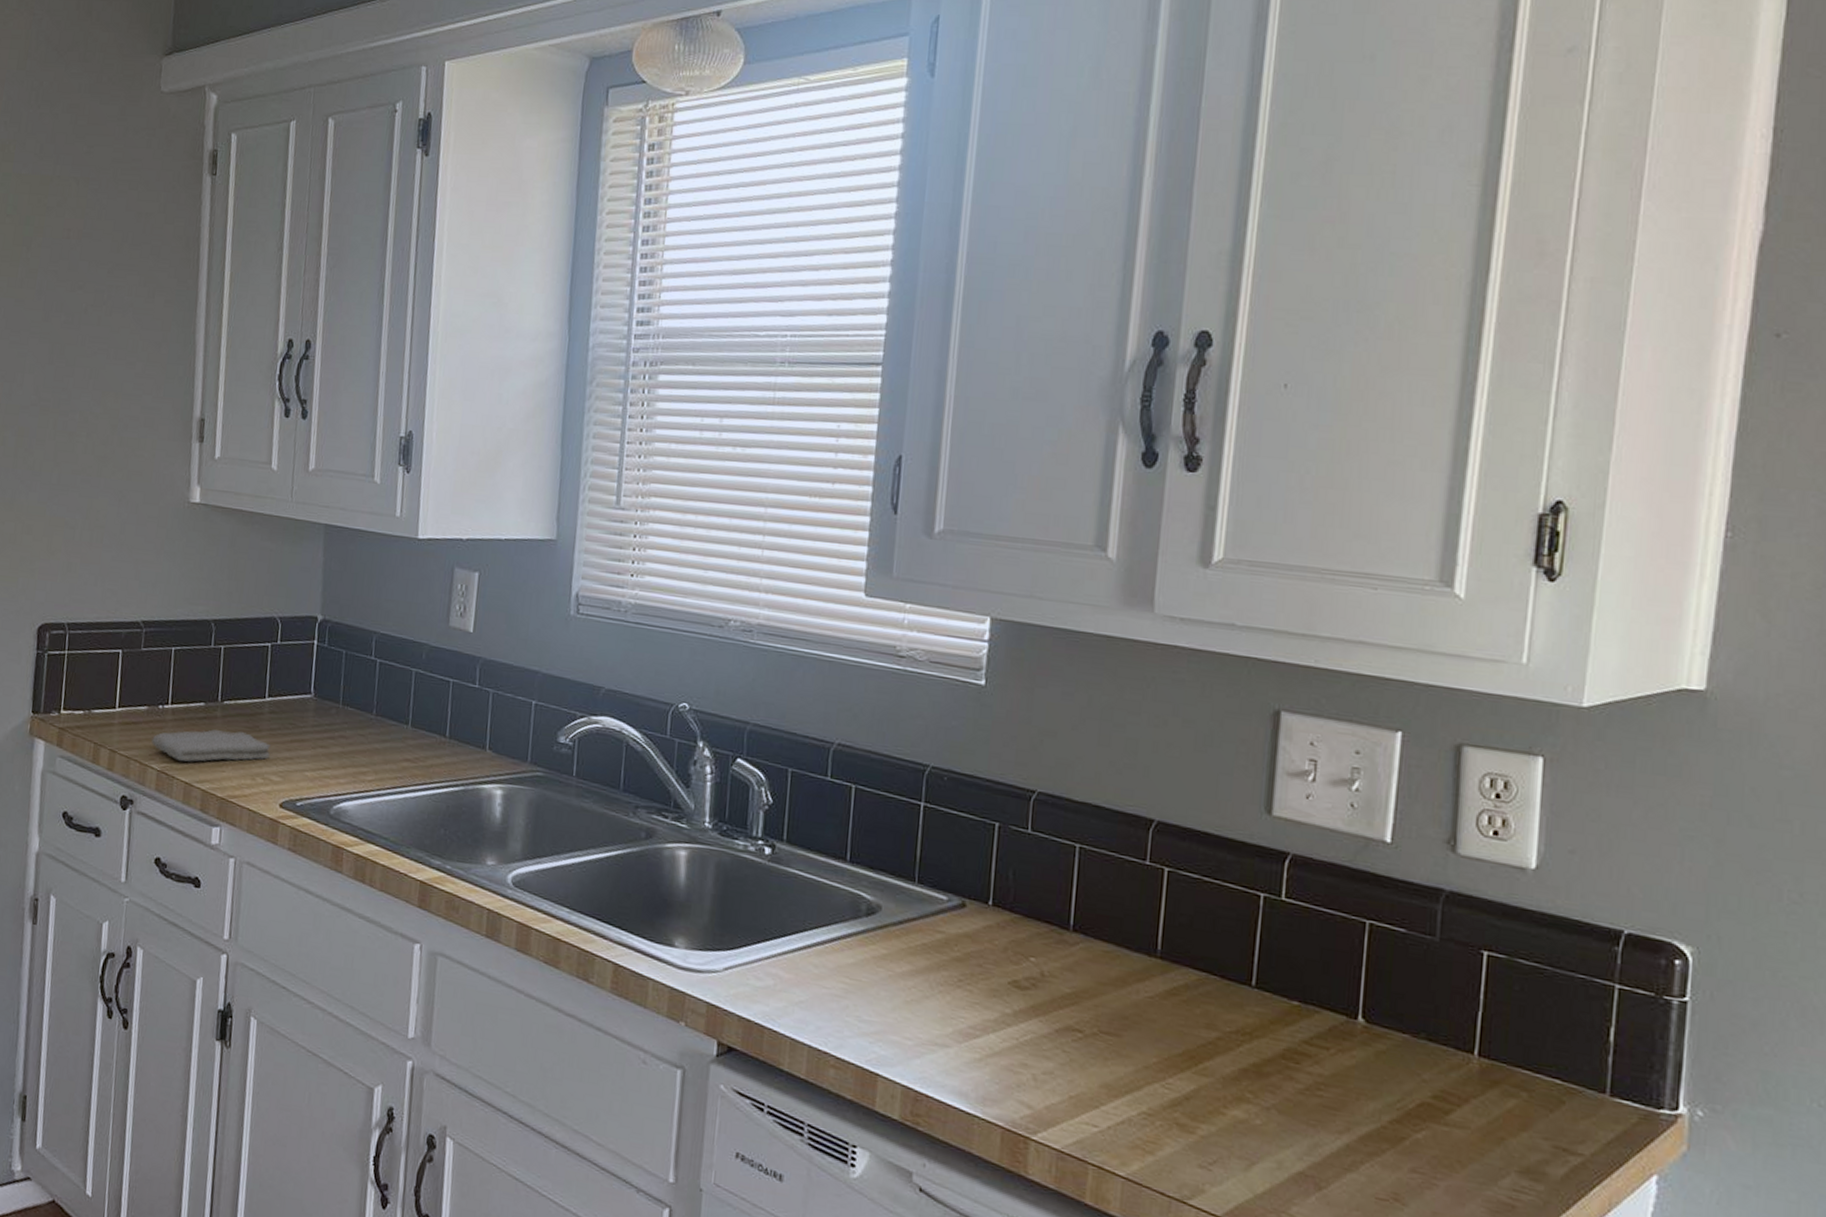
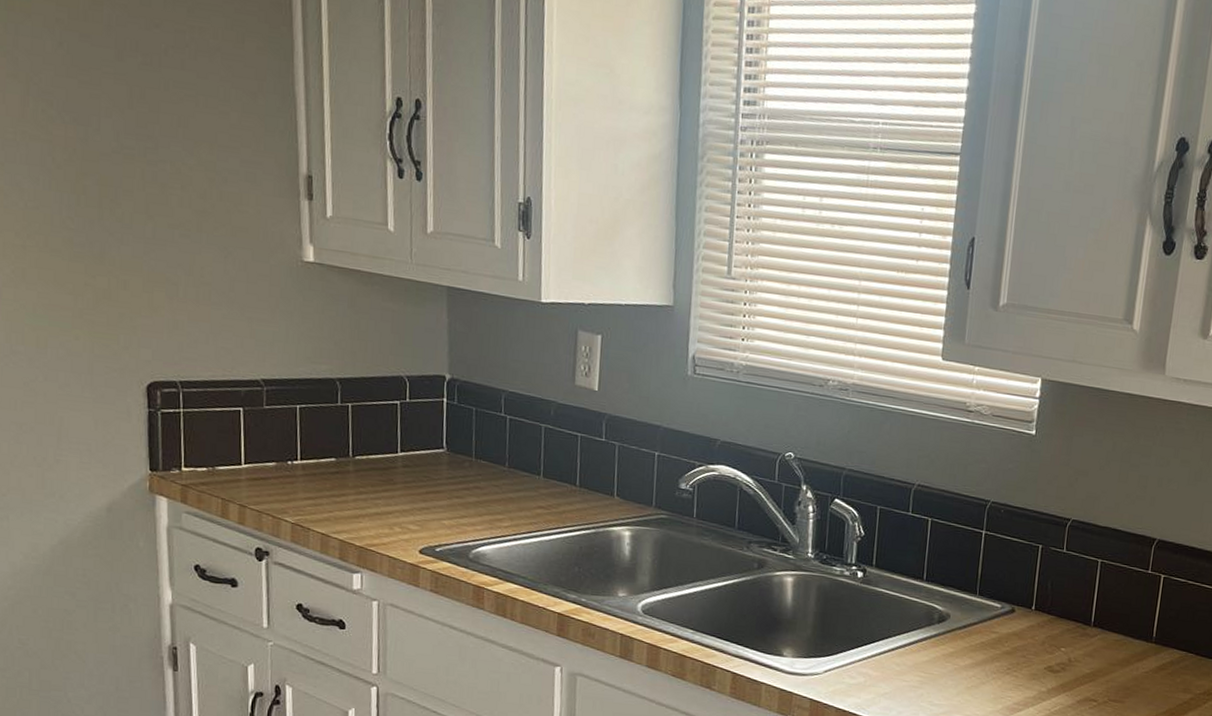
washcloth: present [152,729,271,762] -> none [283,483,406,515]

